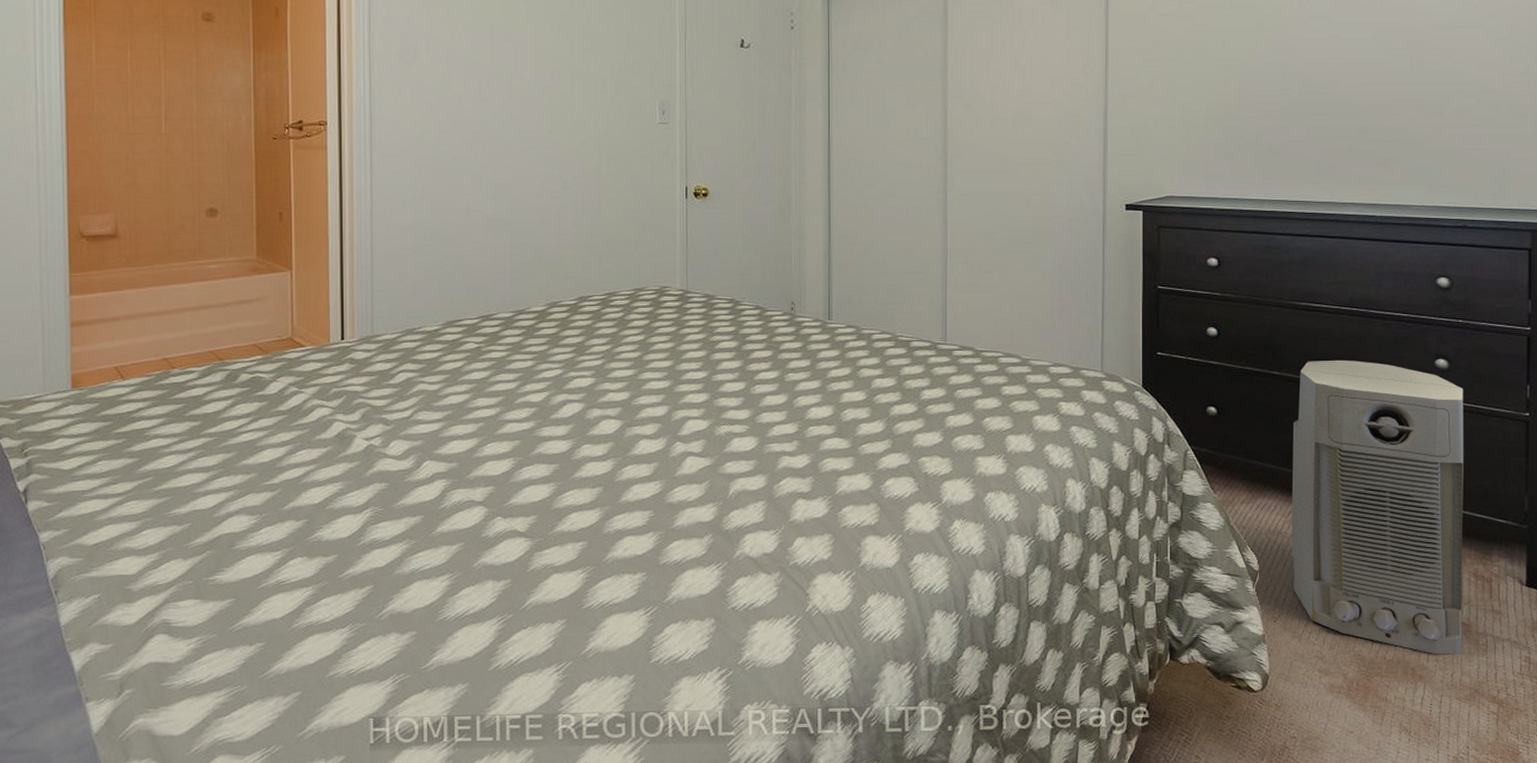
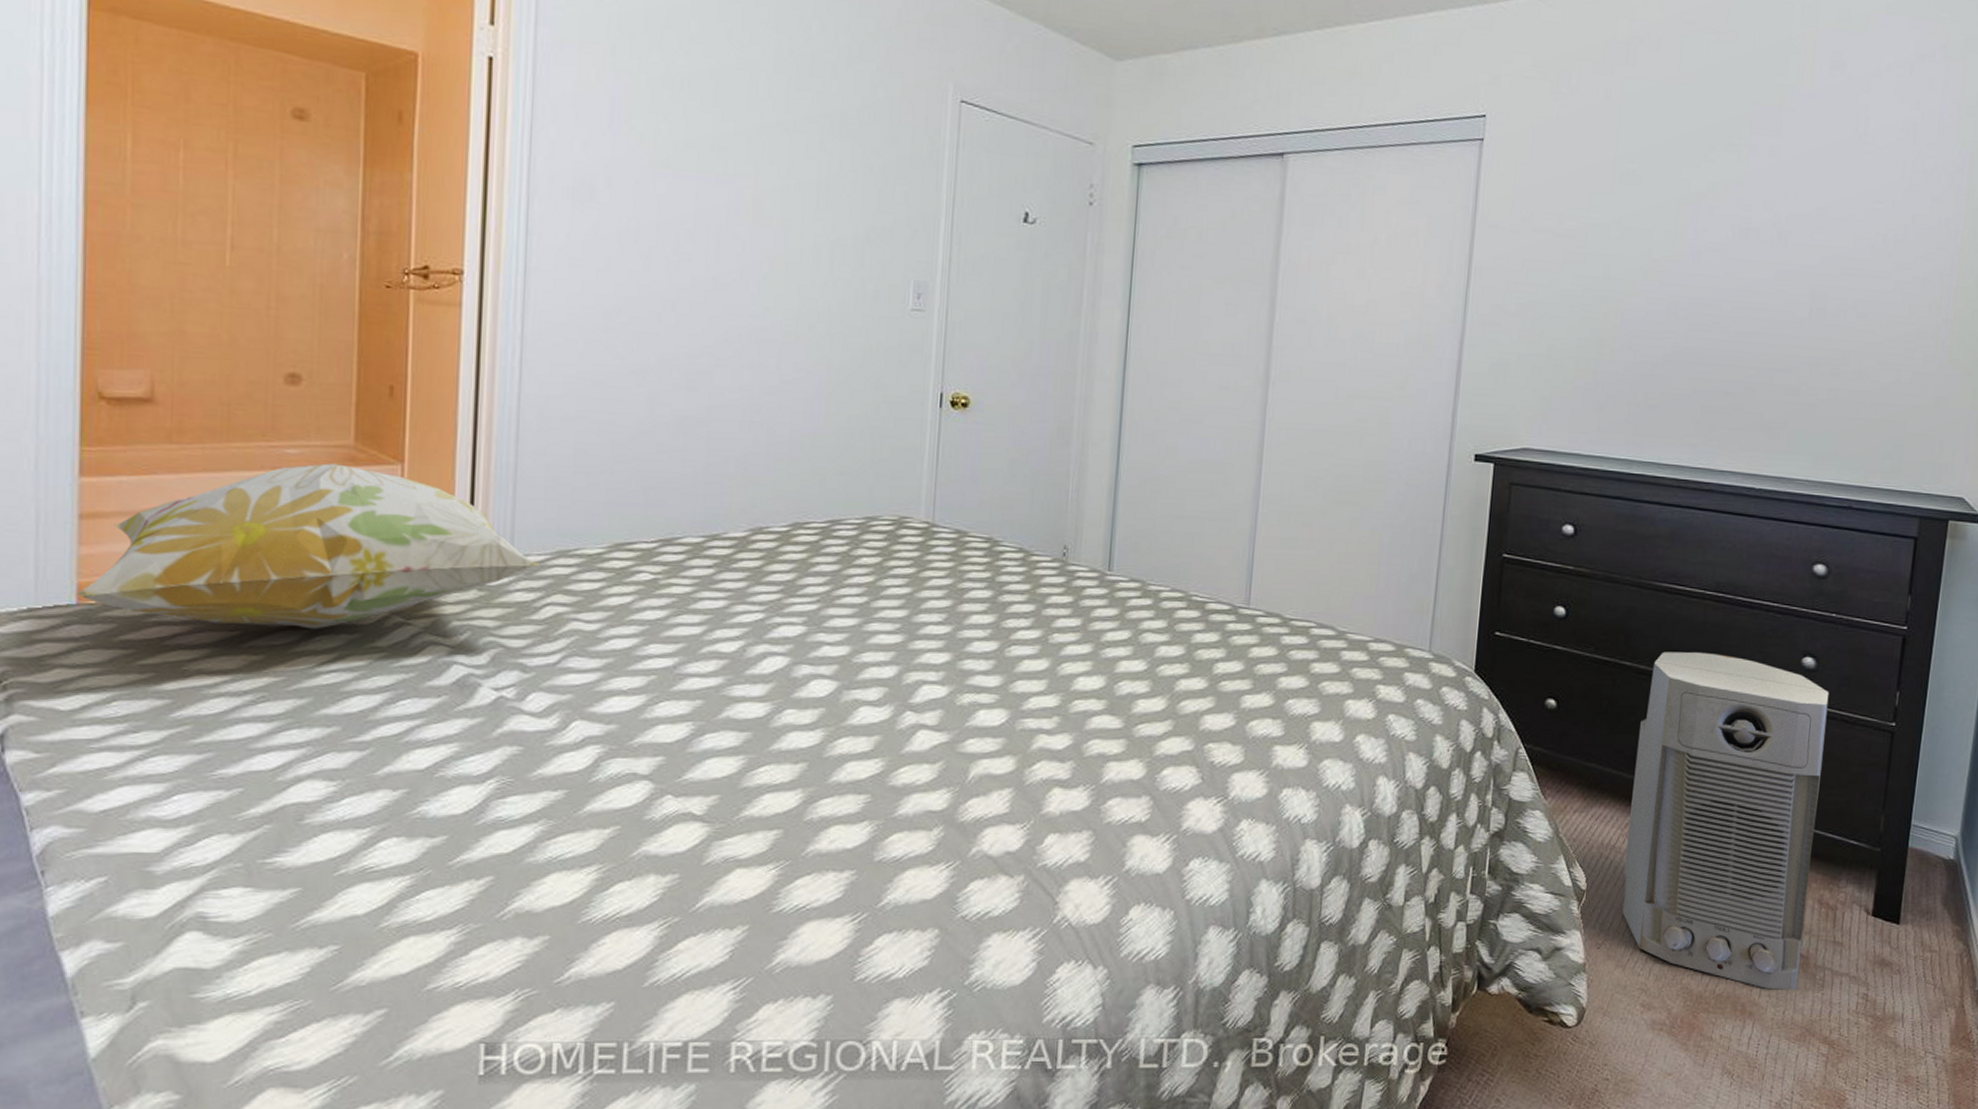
decorative pillow: none [71,274,394,400] -> present [76,463,541,630]

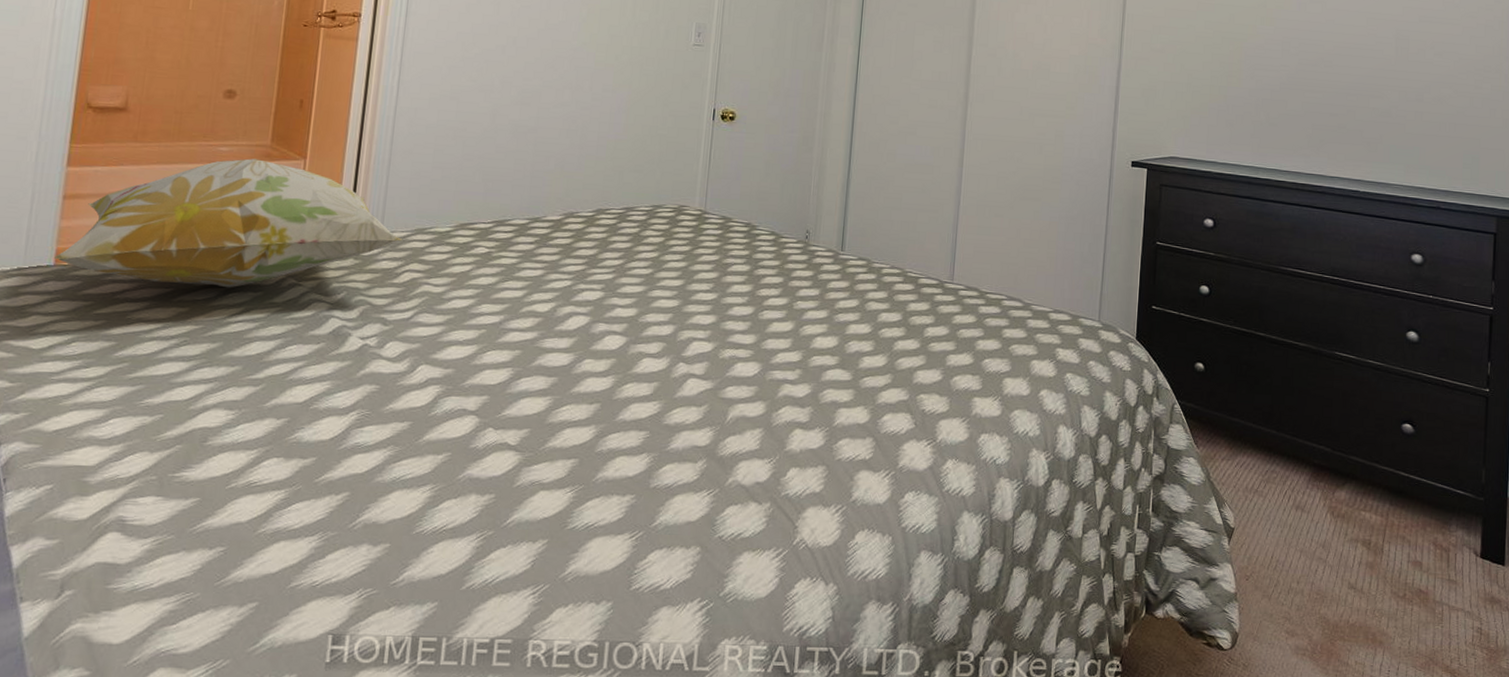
air purifier: present [1622,651,1829,990] -> none [1266,325,1431,622]

